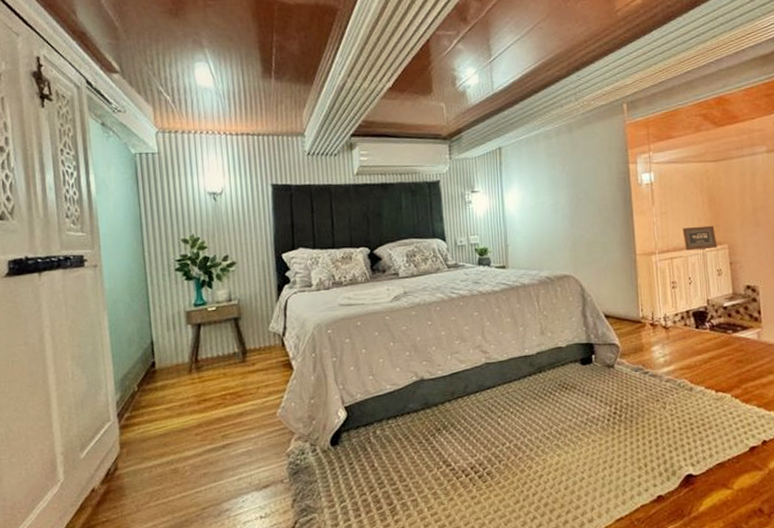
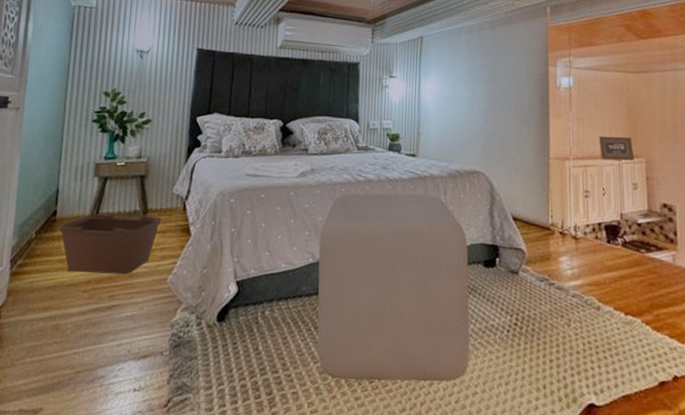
bicycle basket: none [160,355,262,417] -> present [59,213,162,275]
pouf: none [420,303,574,483] -> present [317,193,470,382]

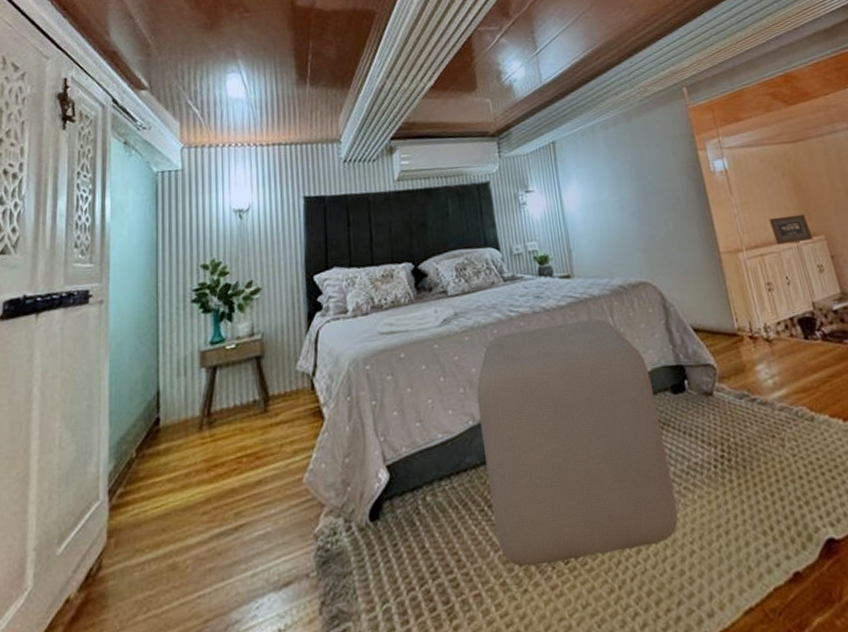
bicycle basket: present [59,213,162,275] -> none [165,403,288,491]

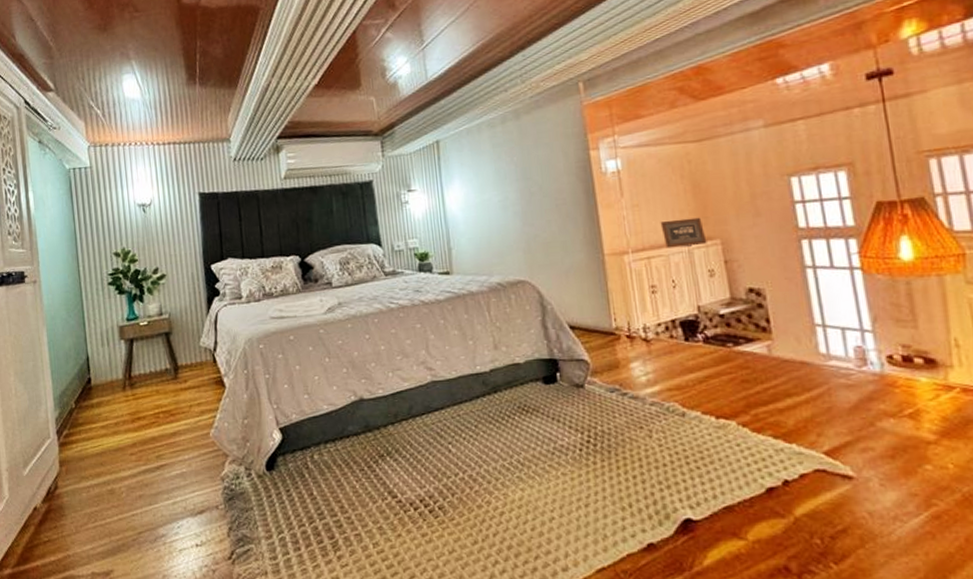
pouf: present [476,318,678,567] -> none [358,313,541,517]

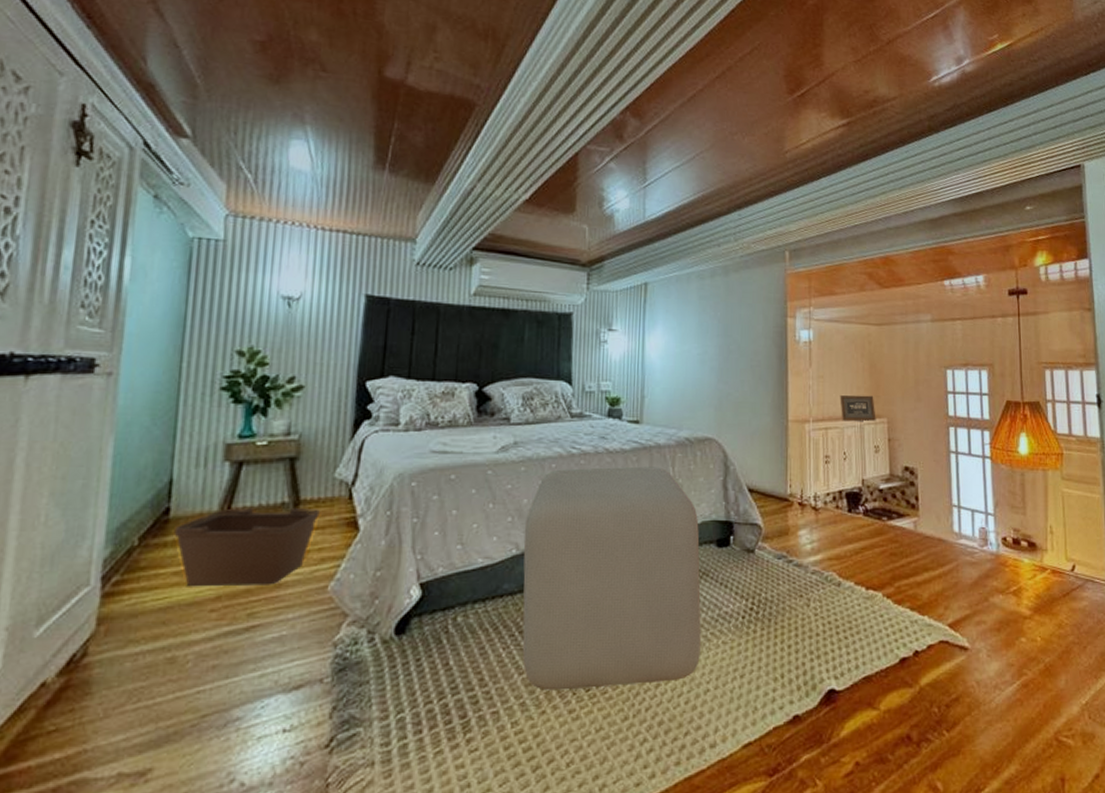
bicycle basket: none [96,372,194,436] -> present [174,507,320,586]
pouf: none [358,313,541,517] -> present [522,466,701,691]

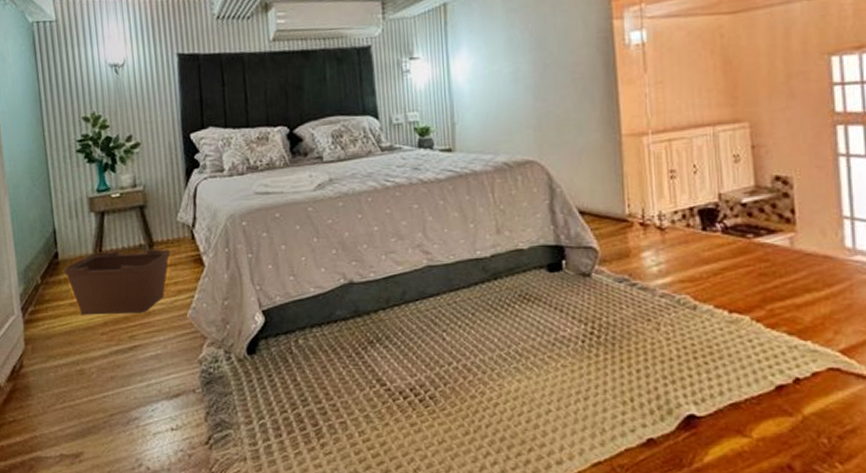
pouf: present [522,466,701,691] -> none [348,194,539,406]
picture frame: present [840,394,876,422] -> none [685,97,734,130]

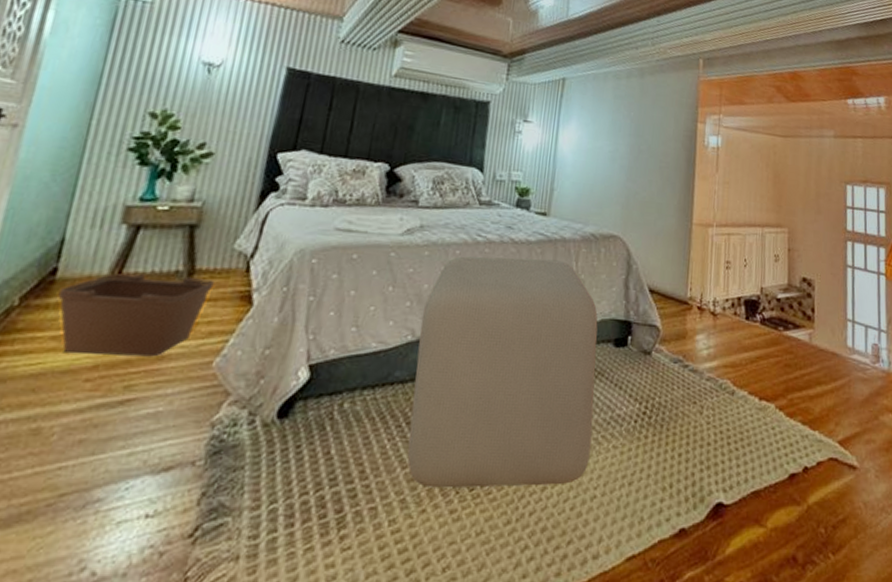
pouf: none [348,194,539,406] -> present [407,256,598,488]

